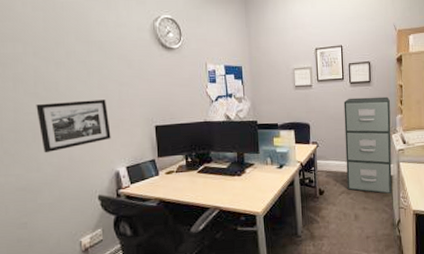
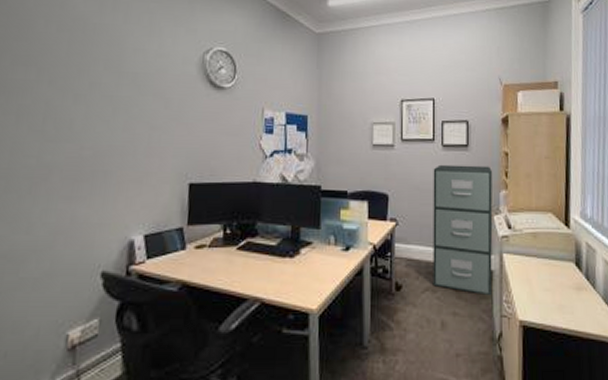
picture frame: present [36,100,111,153] -> none [39,144,131,210]

